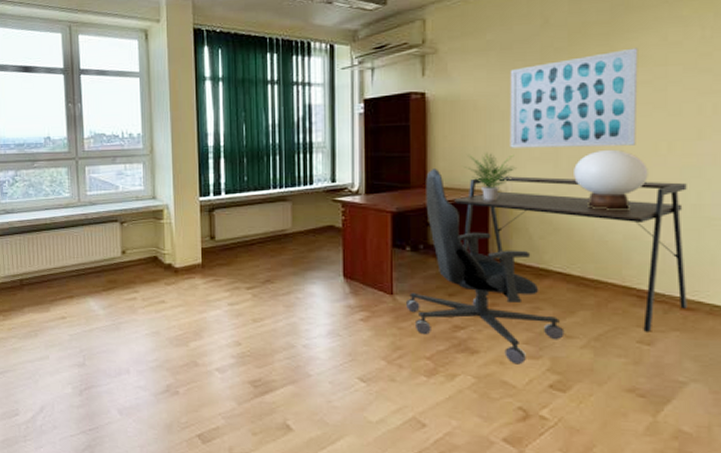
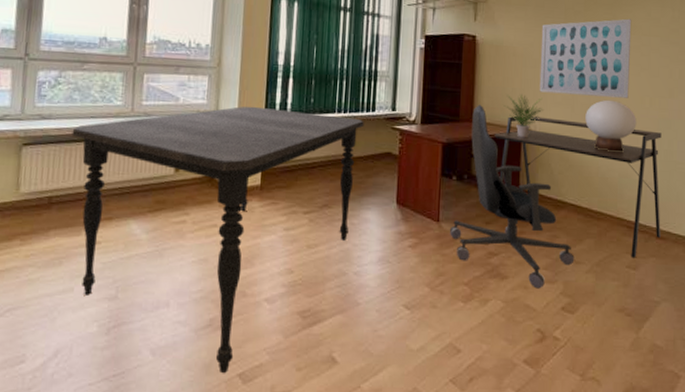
dining table: none [31,188,302,434] -> present [71,106,364,374]

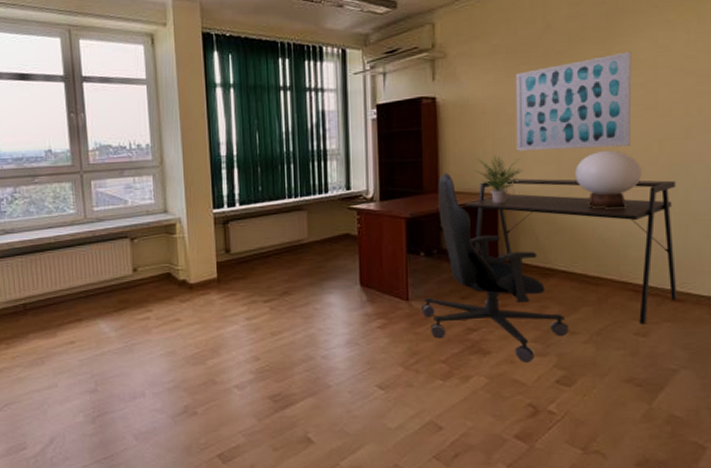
dining table: present [71,106,364,374] -> none [34,201,318,455]

